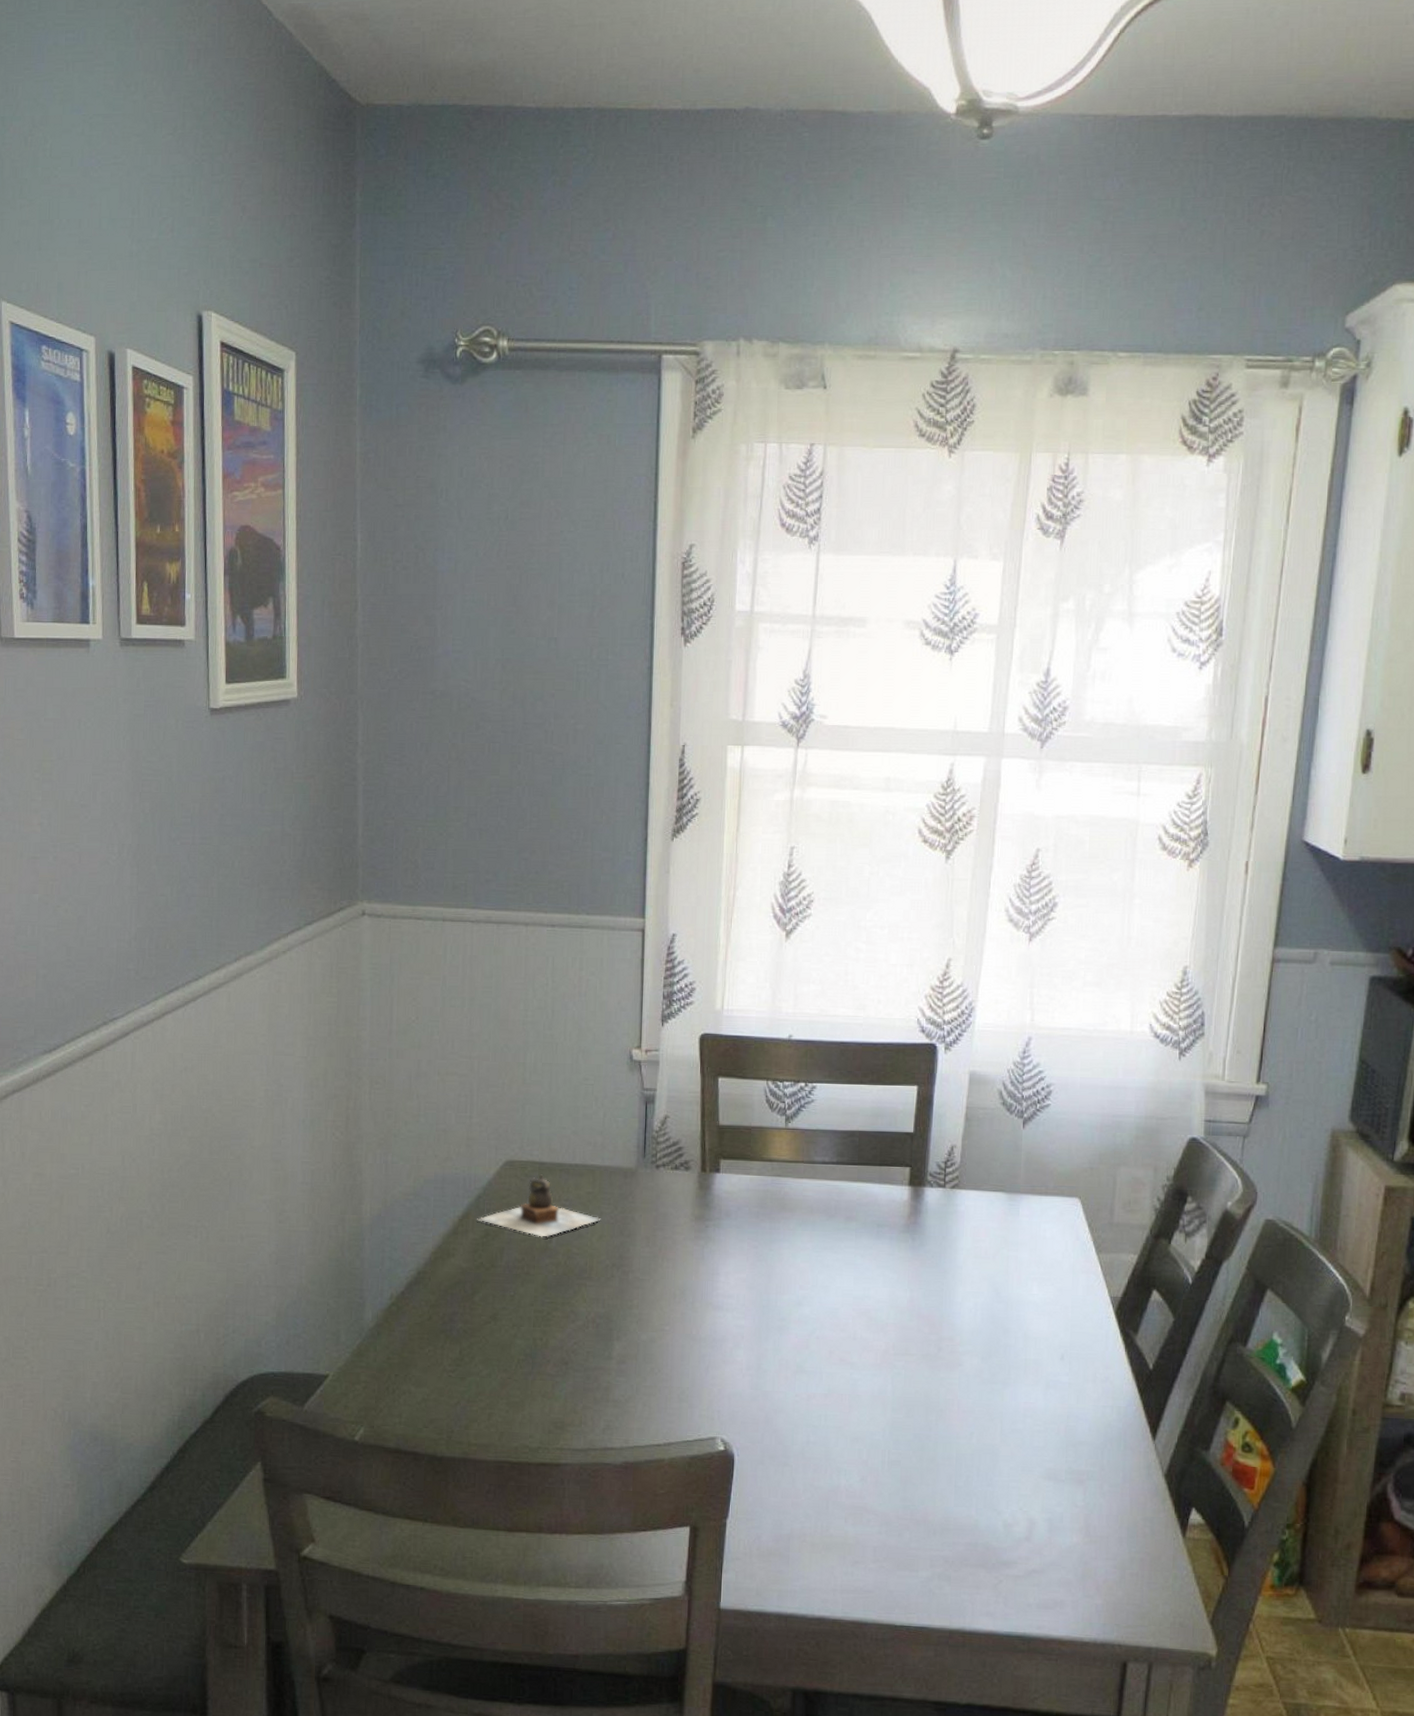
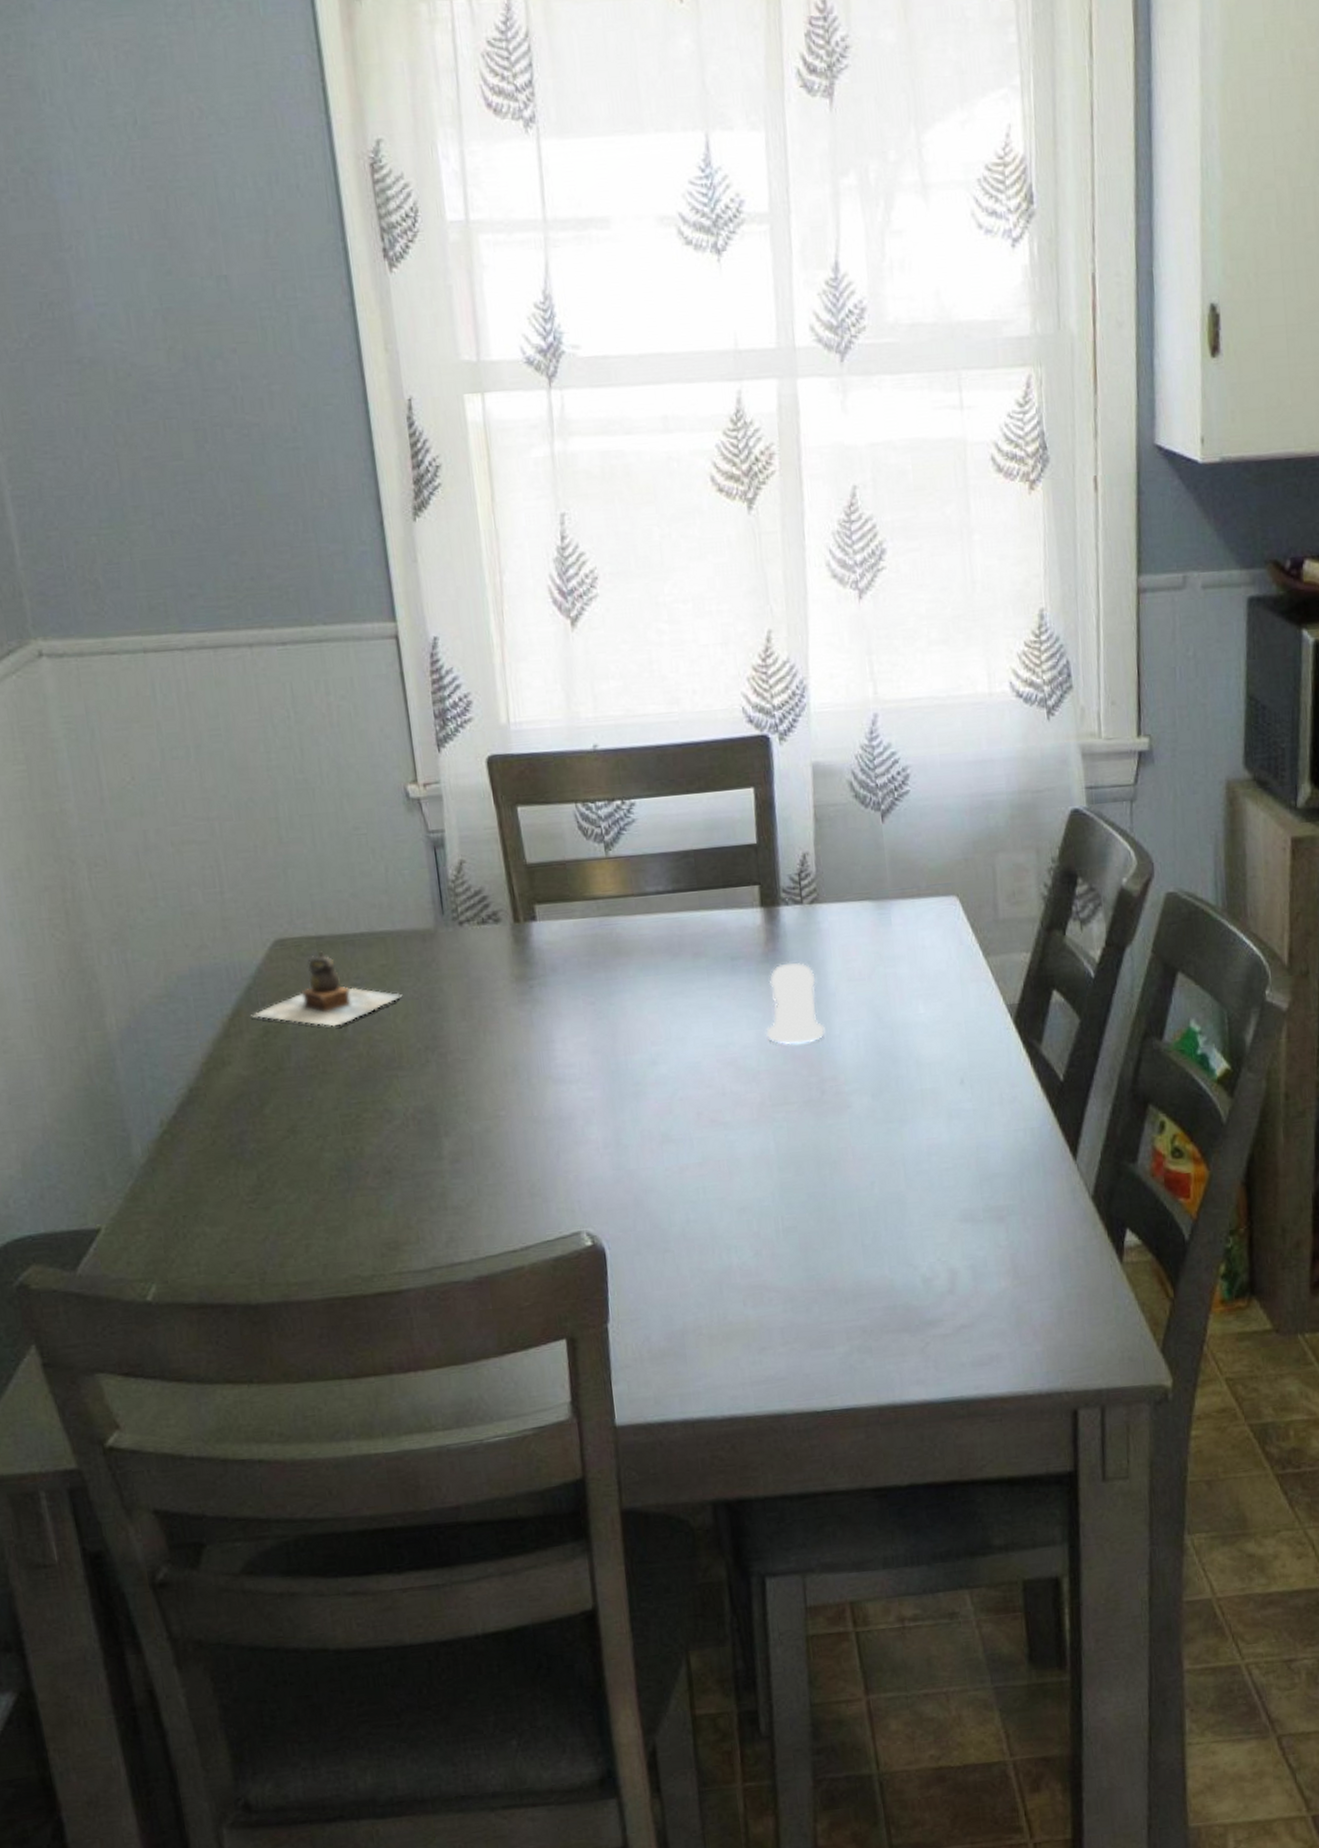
salt shaker: none [898,1235,949,1306] -> present [766,962,825,1045]

